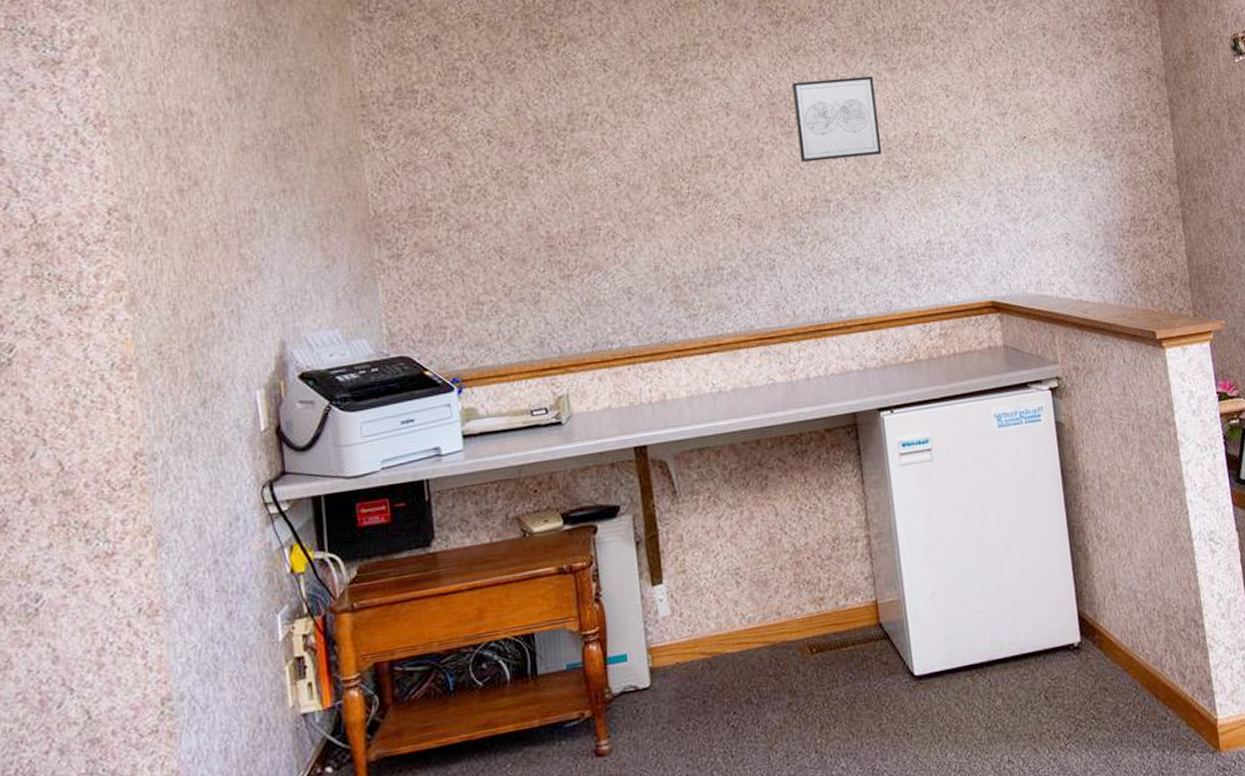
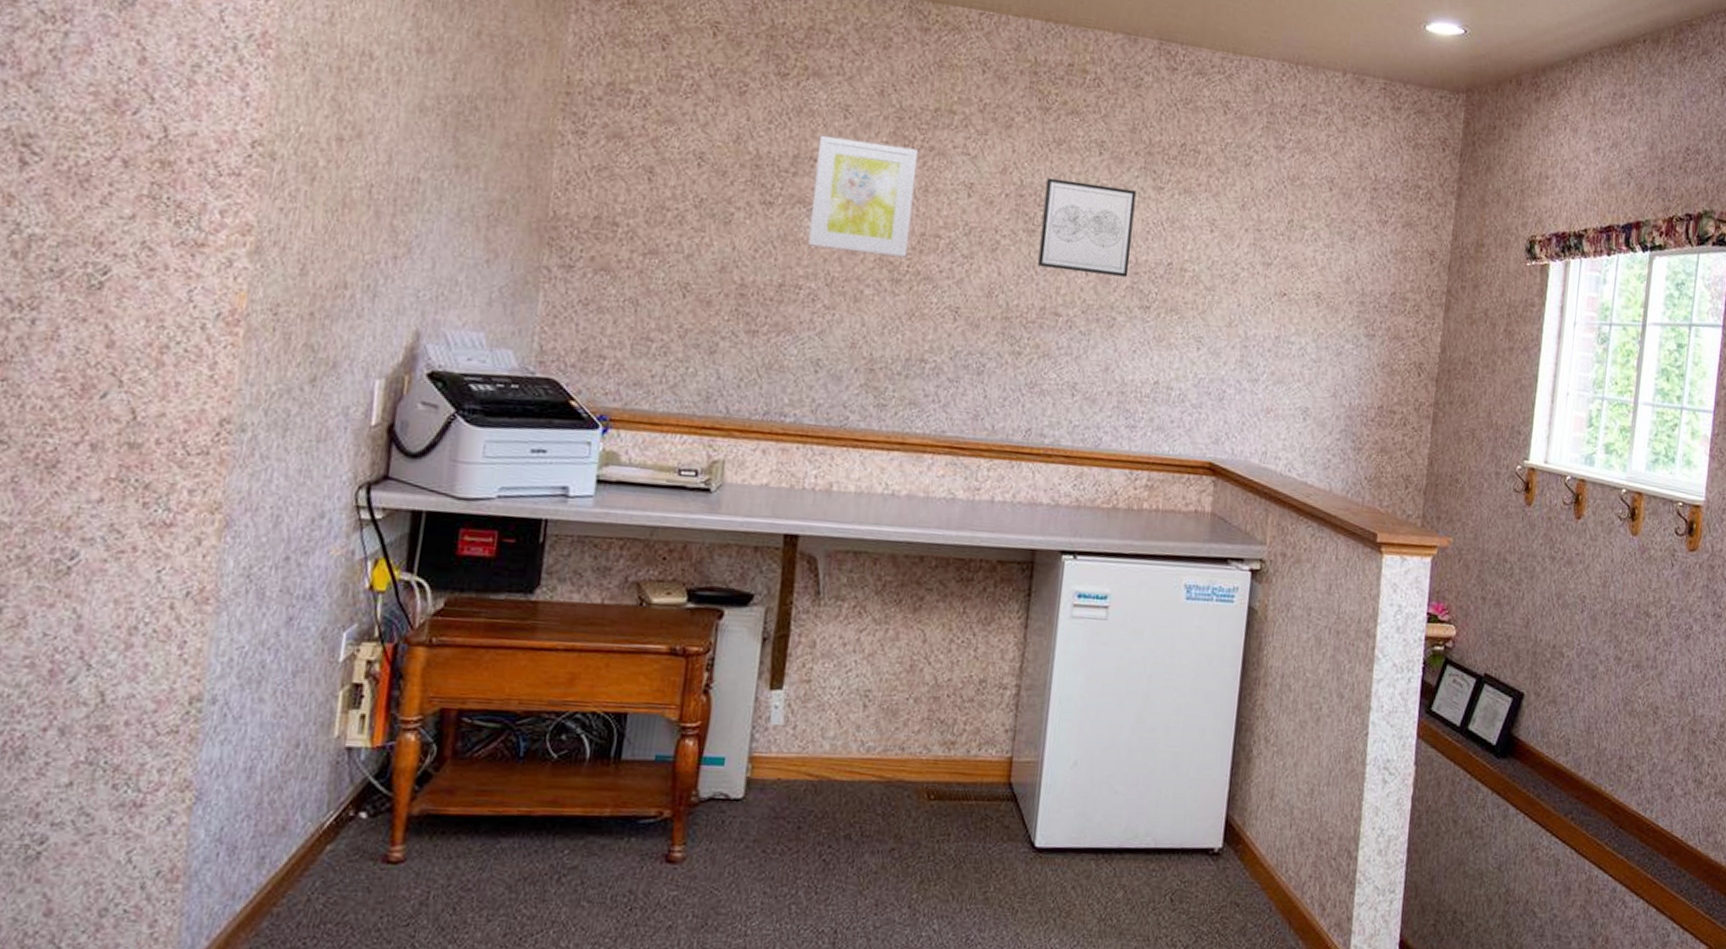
wall art: none [586,84,686,190] -> present [808,135,918,257]

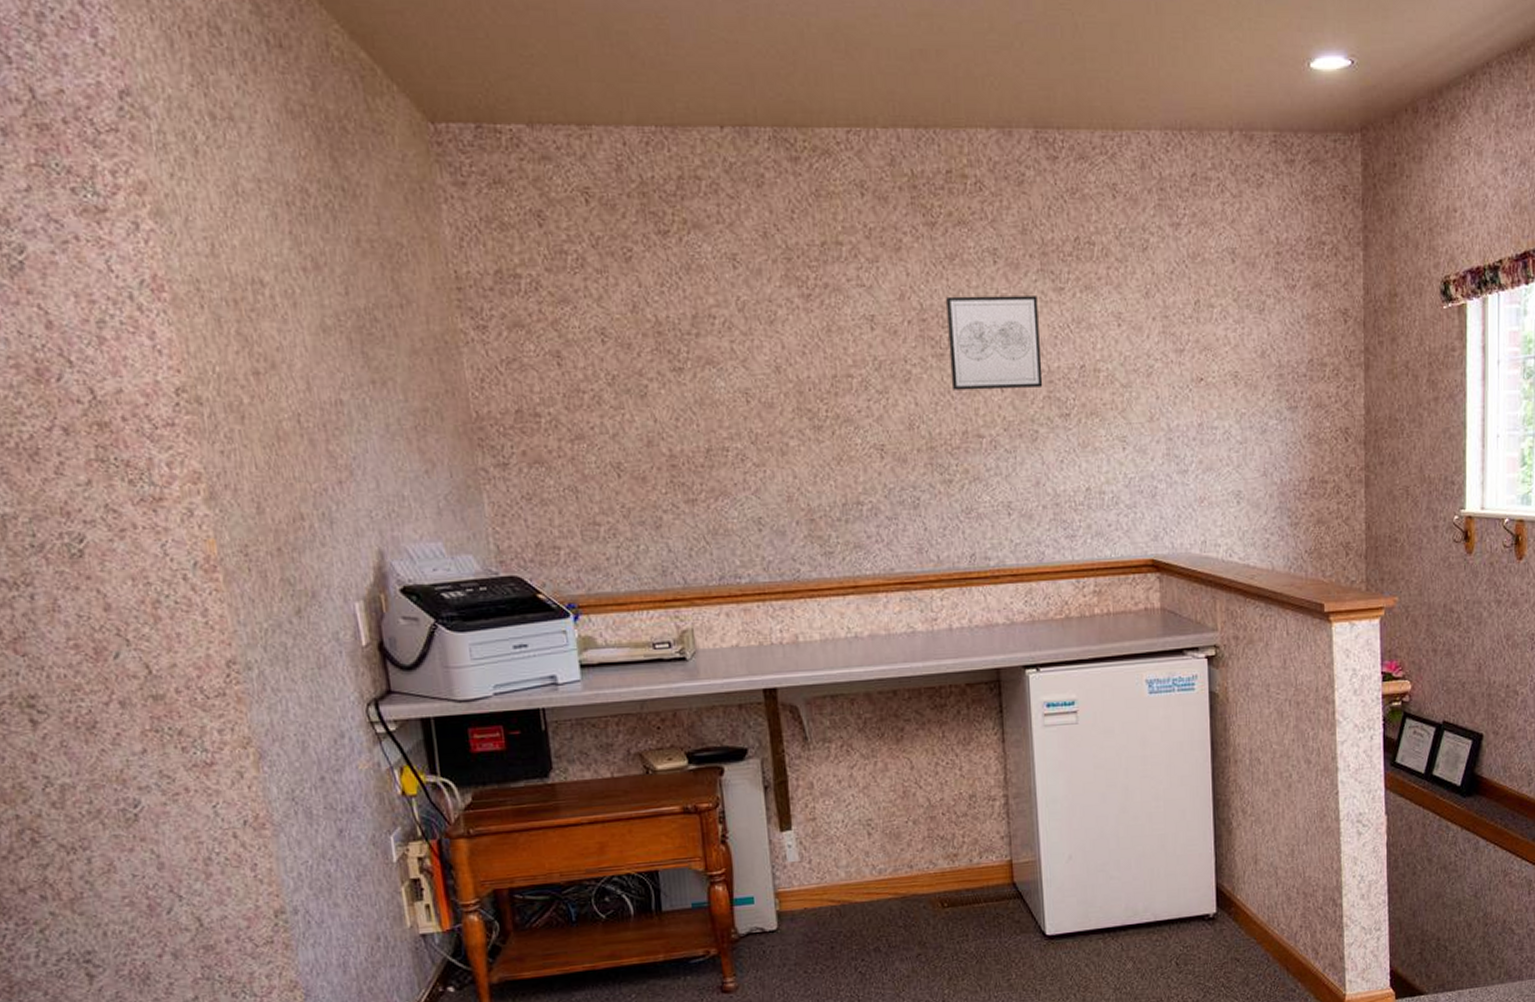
wall art: present [808,135,918,257] -> none [713,289,824,406]

